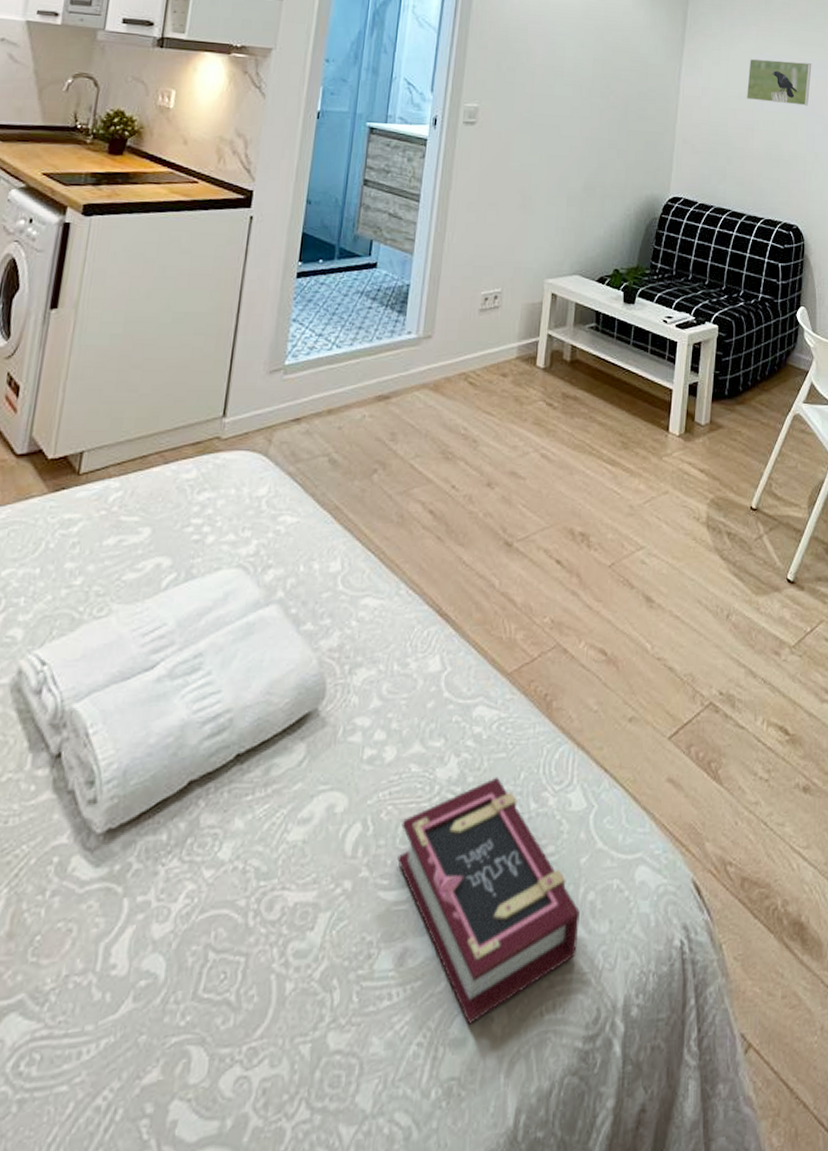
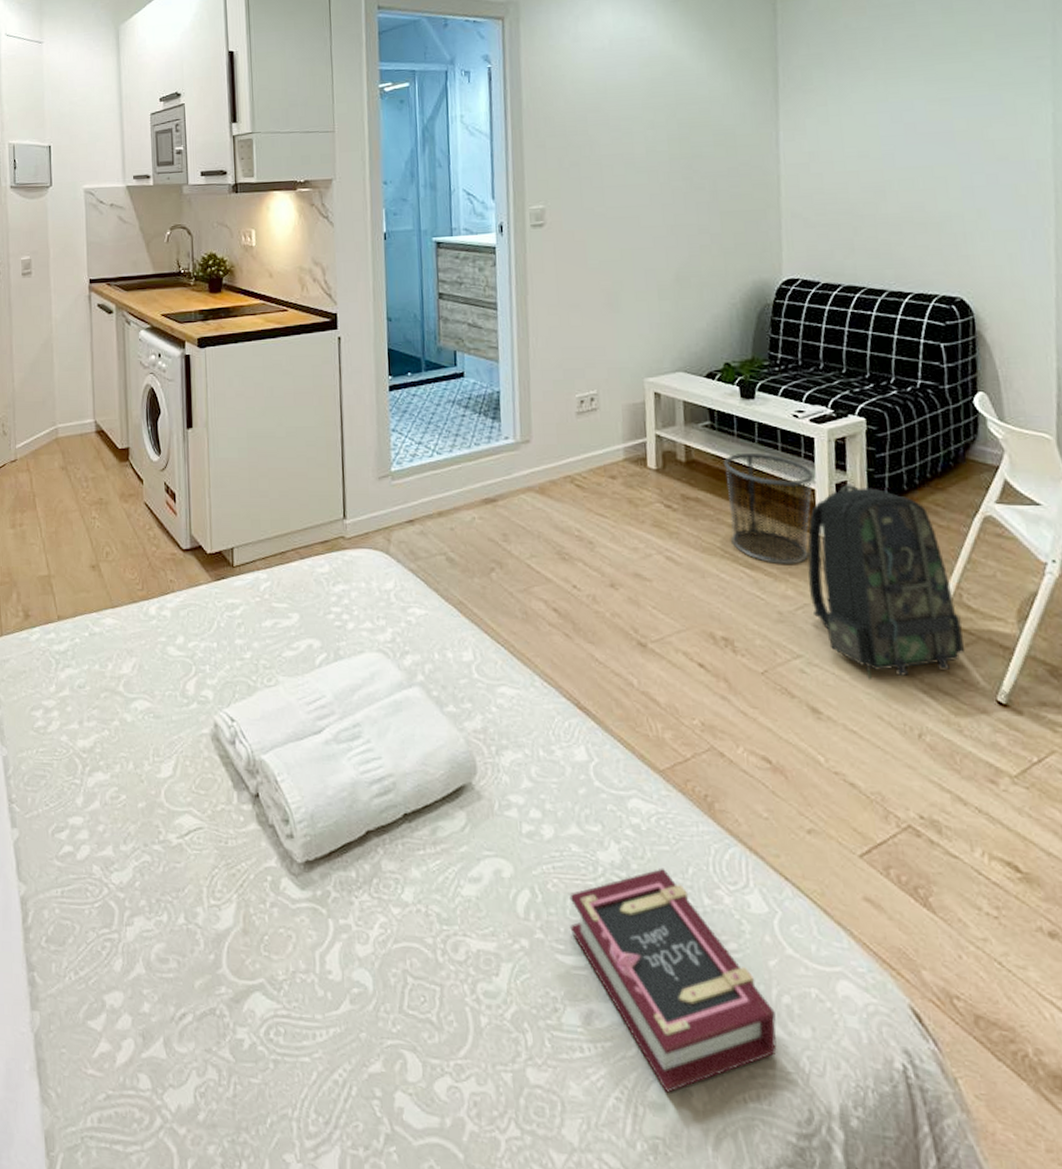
waste bin: none [599,354,674,459] -> present [723,452,815,564]
backpack: none [658,385,770,567] -> present [807,485,964,680]
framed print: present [746,58,812,106] -> none [869,102,960,158]

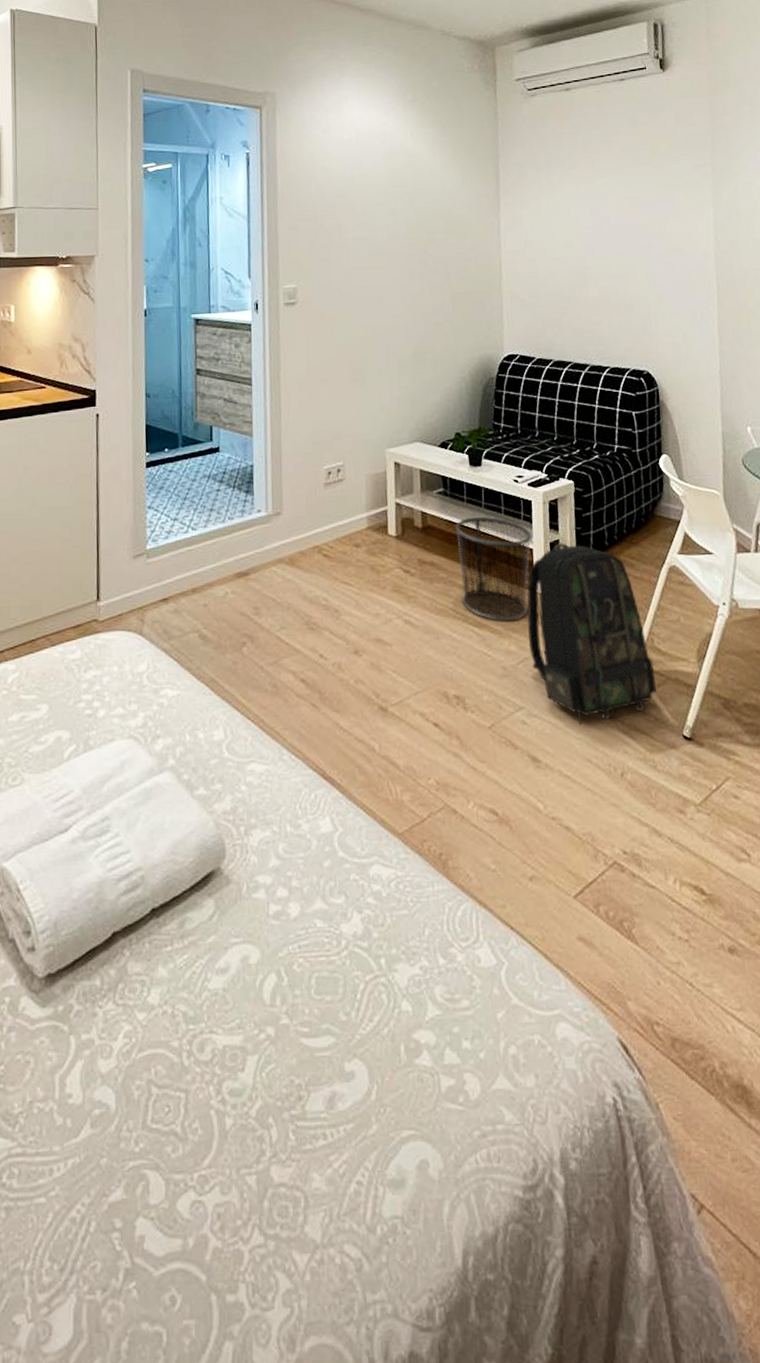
book: present [569,868,777,1093] -> none [314,932,505,1167]

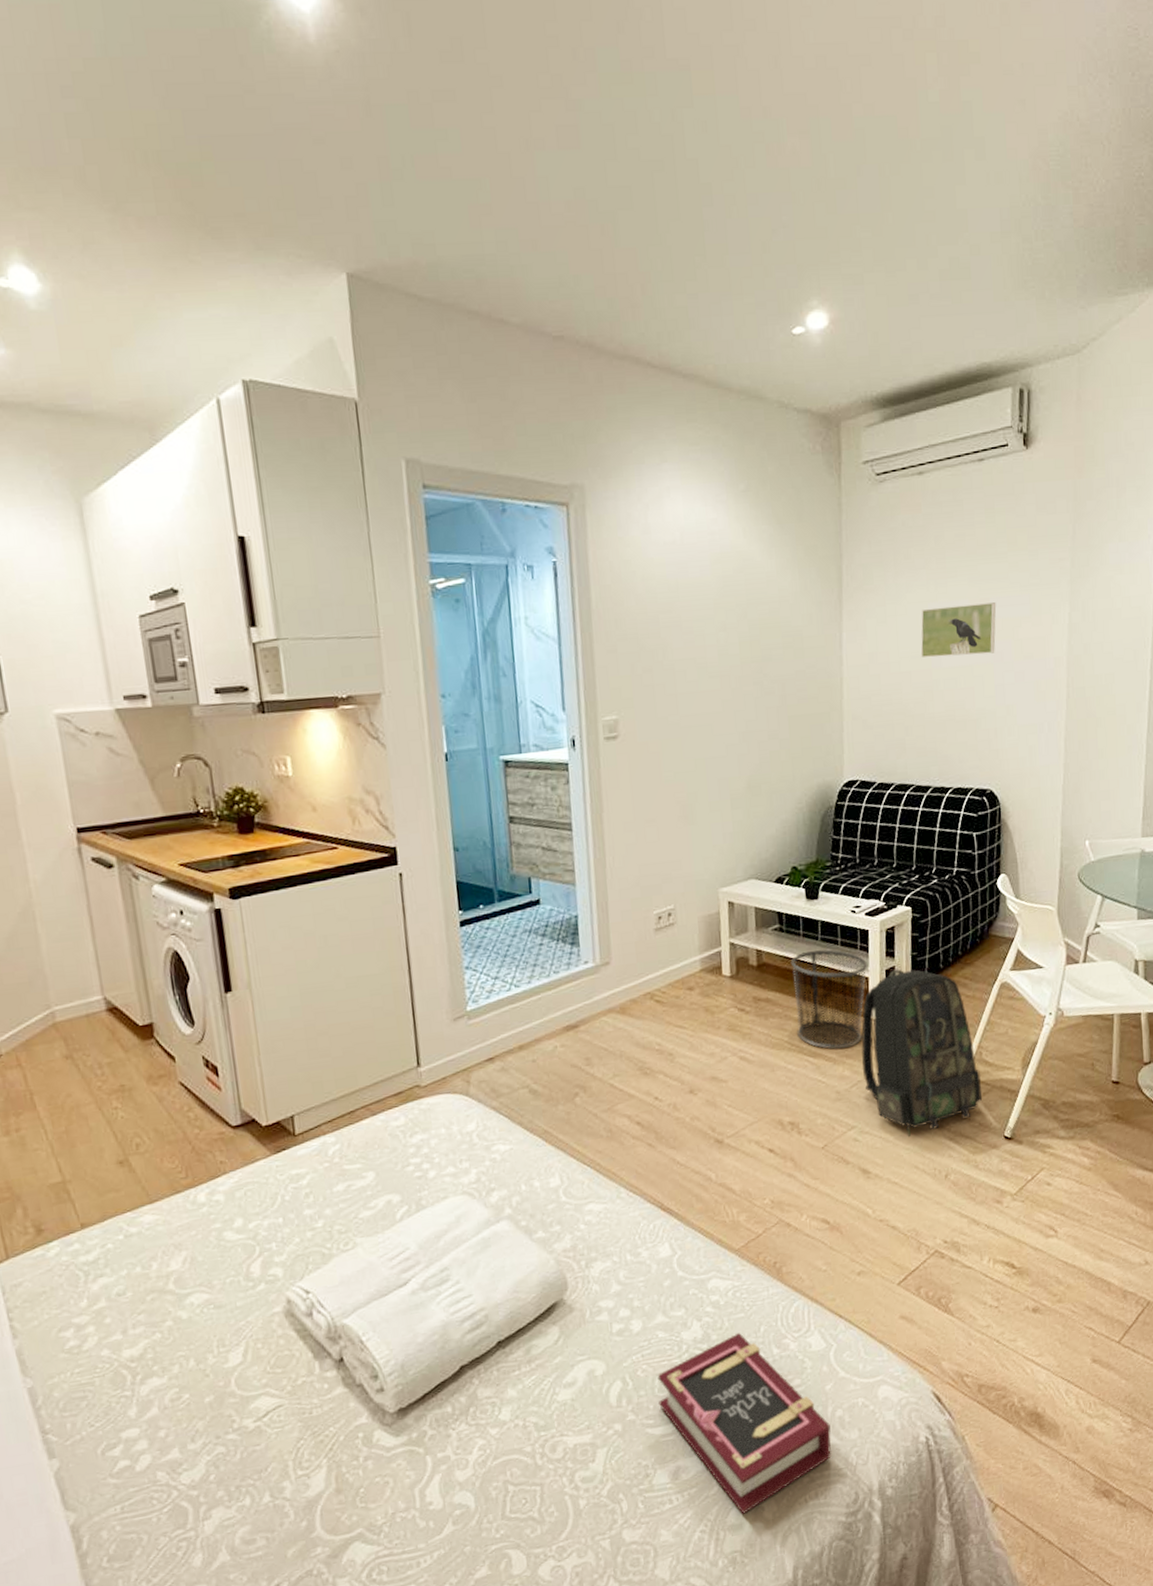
book: none [314,932,505,1167] -> present [657,1332,831,1514]
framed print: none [573,200,645,247] -> present [920,602,997,658]

